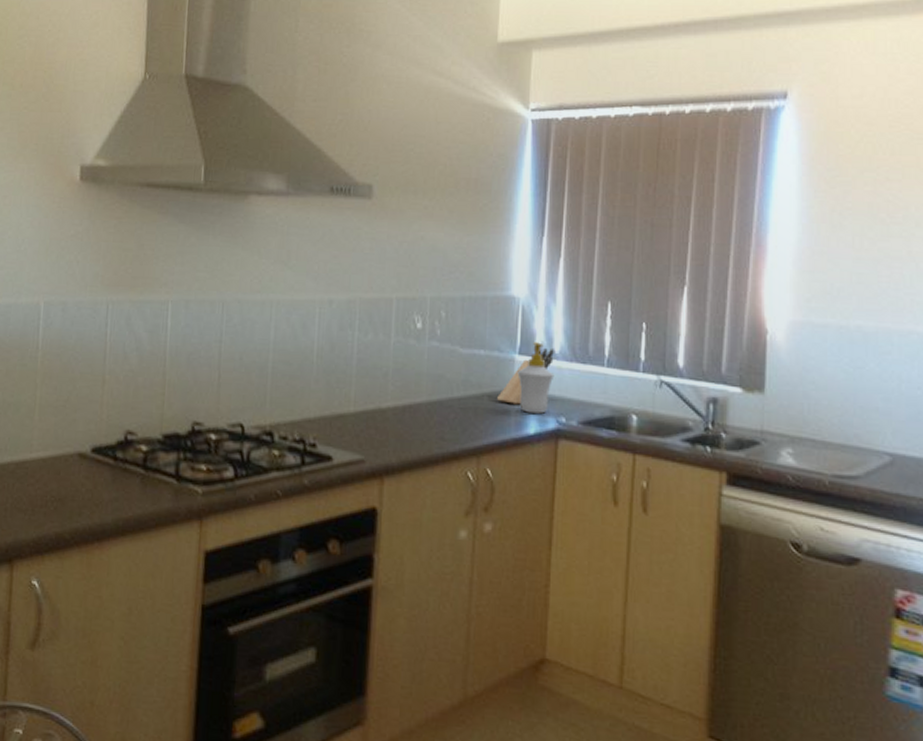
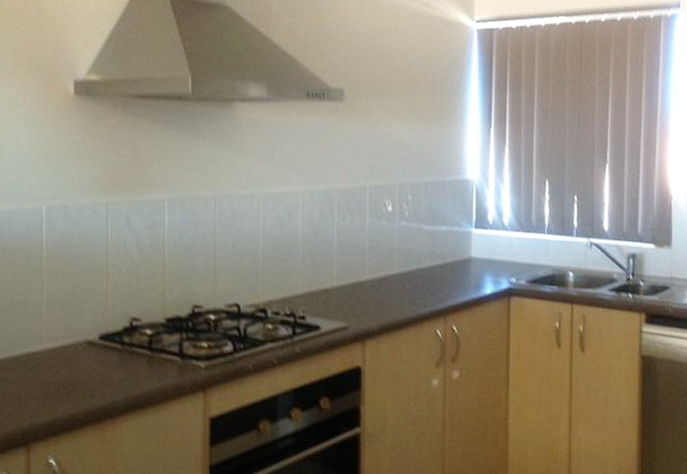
knife block: present [497,348,554,405] -> none [459,222,504,270]
soap bottle: present [517,342,555,414] -> none [474,217,505,276]

